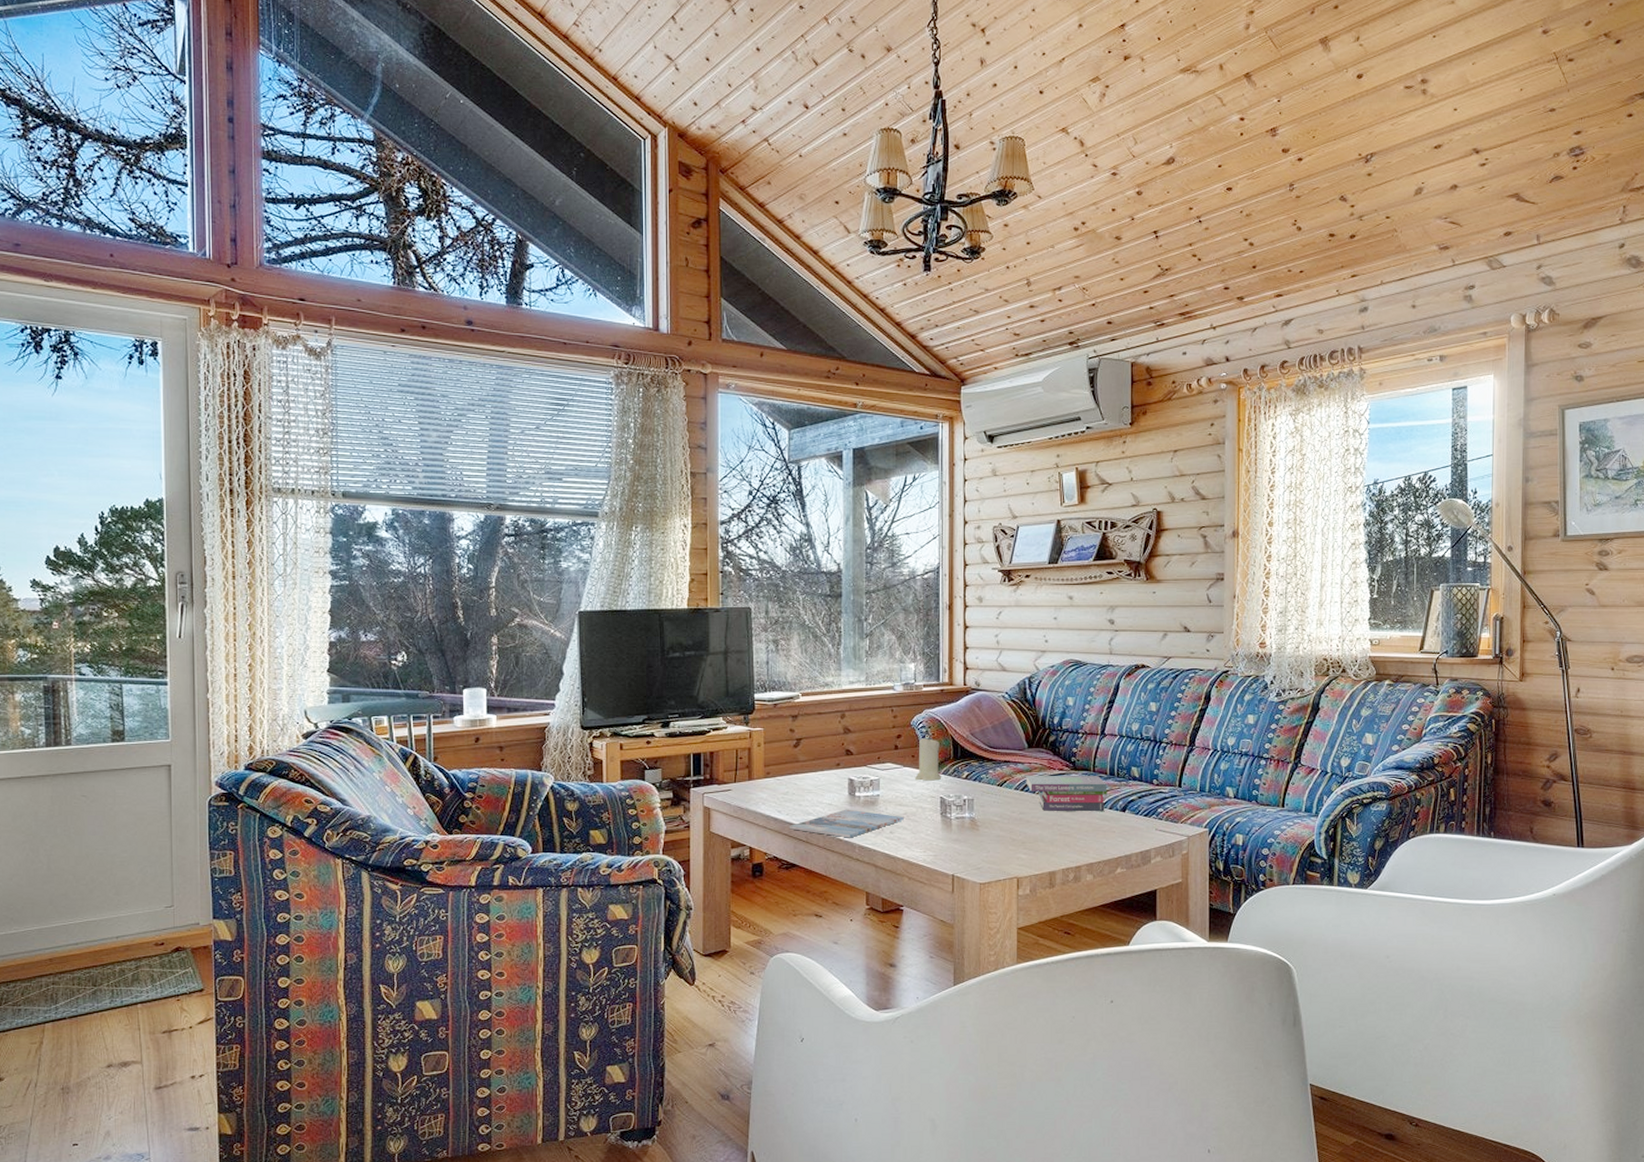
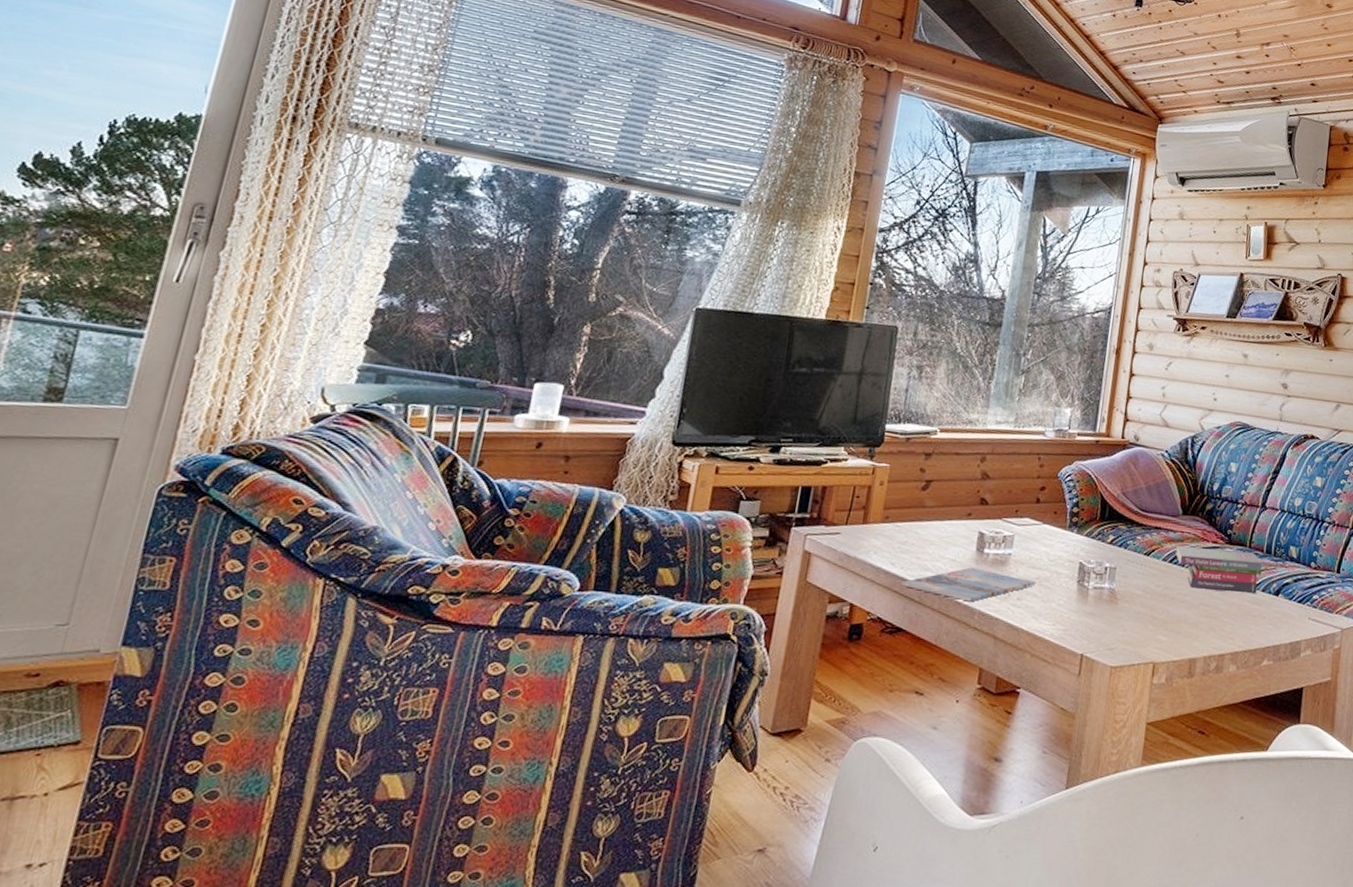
candle: present [914,737,942,781] -> none [1053,492,1087,543]

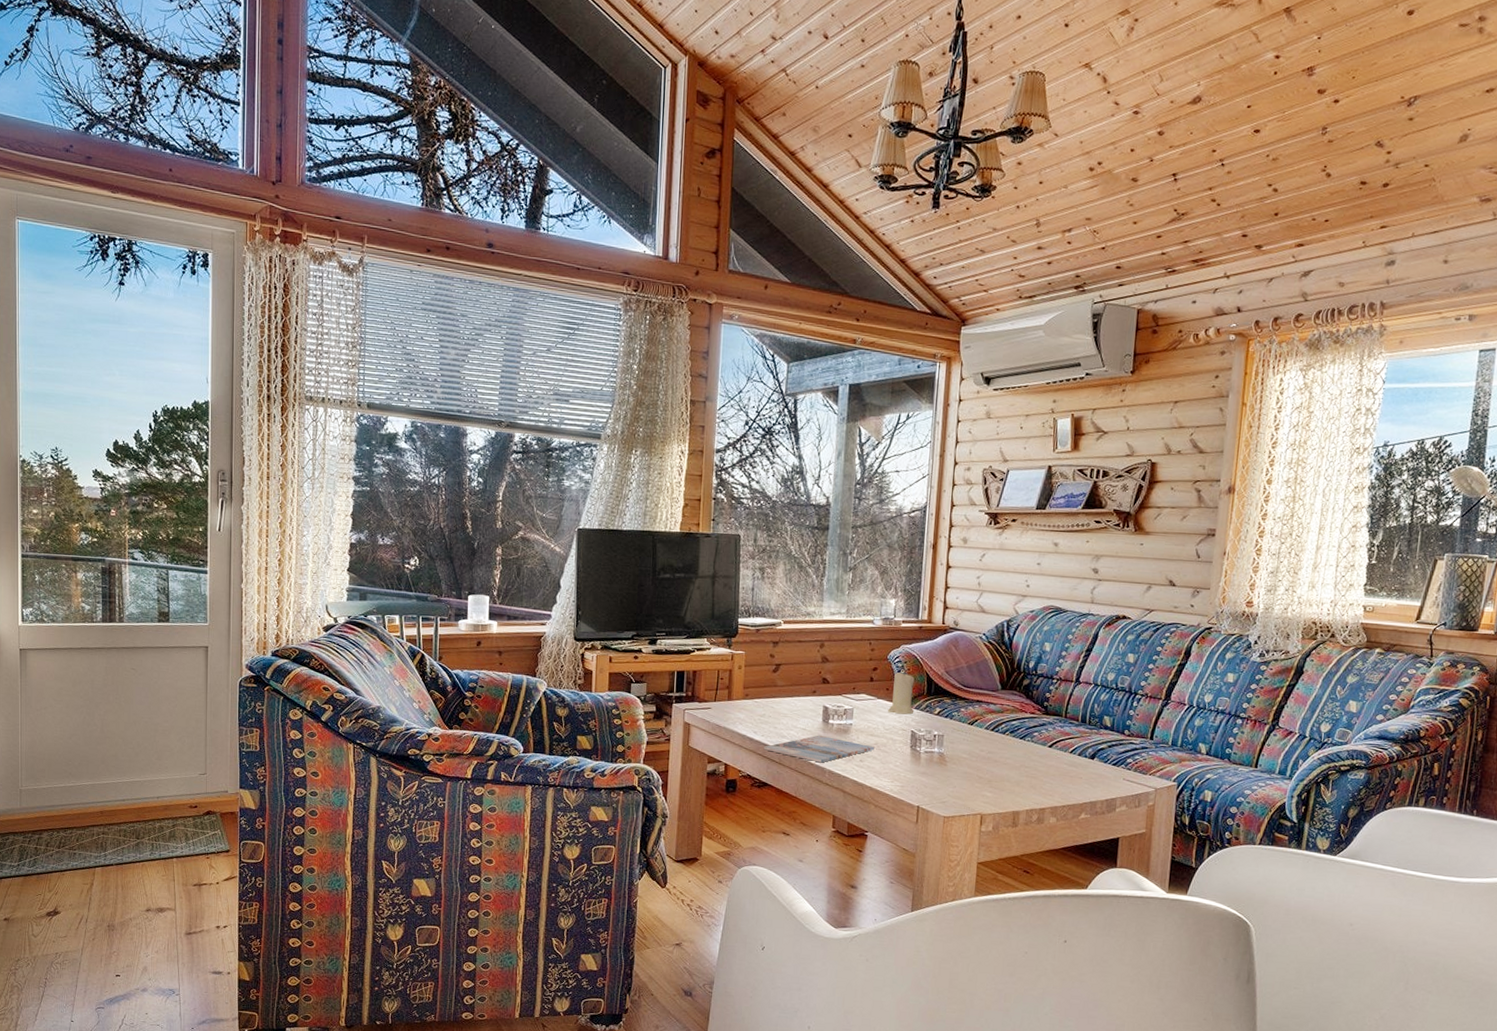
candle: none [1053,492,1087,543] -> present [887,672,915,715]
books: present [1175,546,1262,593] -> none [996,717,1078,757]

